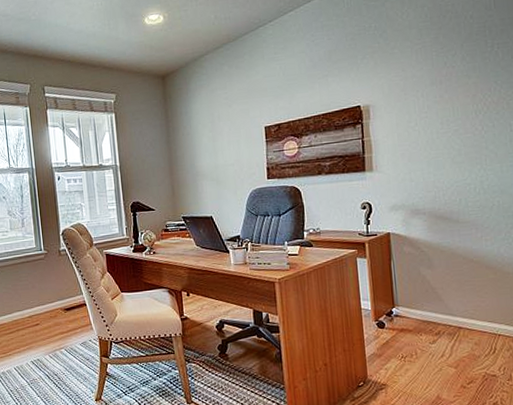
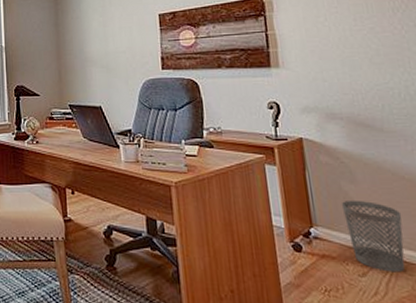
wastebasket: none [419,282,468,338] -> present [341,200,405,273]

